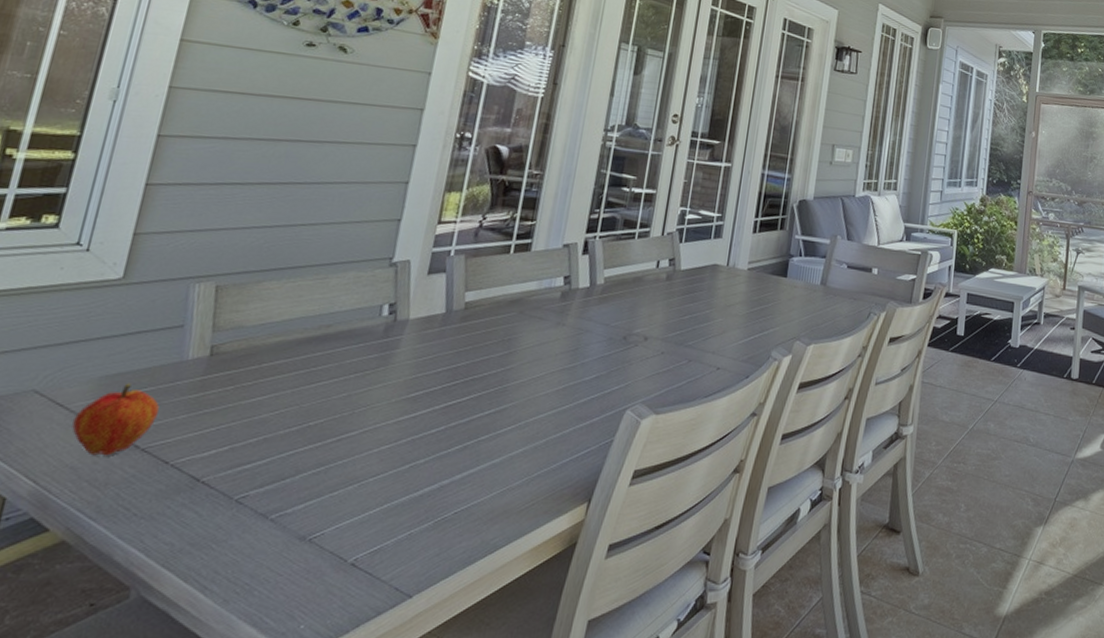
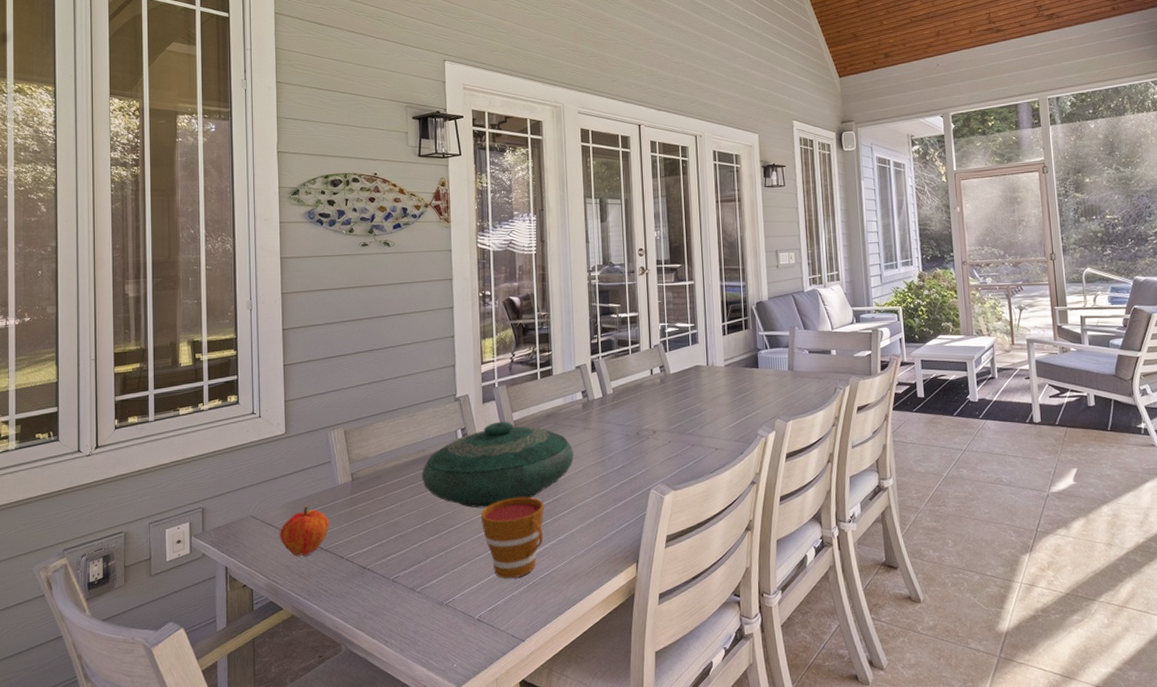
decorative bowl: none [315,300,537,413] -> present [421,421,574,508]
cup: none [388,402,482,511] -> present [480,497,544,579]

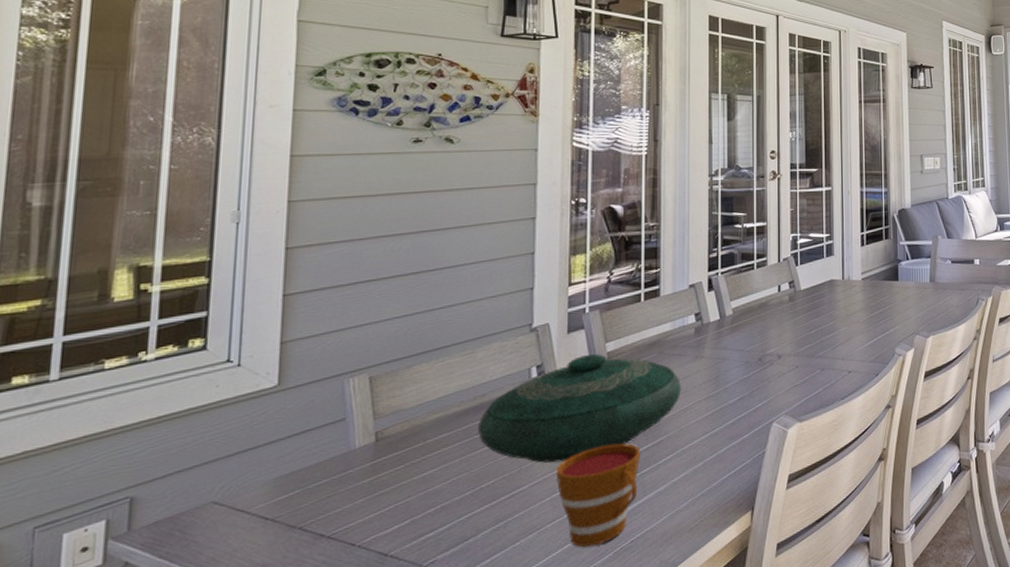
fruit: present [280,505,329,557] -> none [256,479,336,551]

